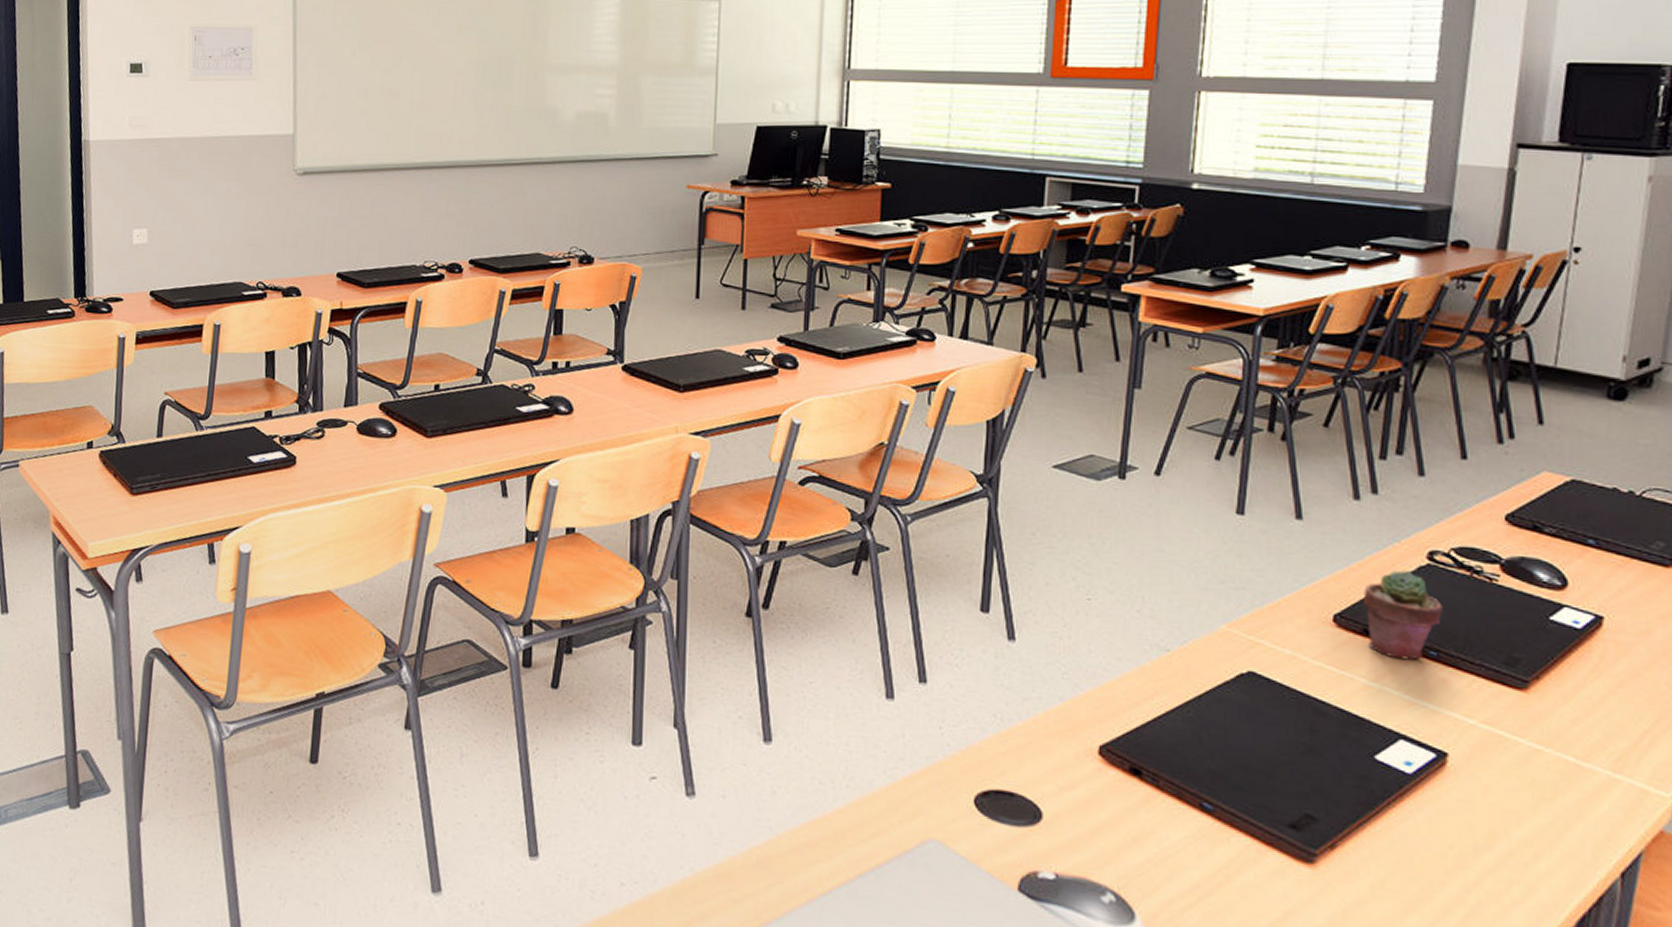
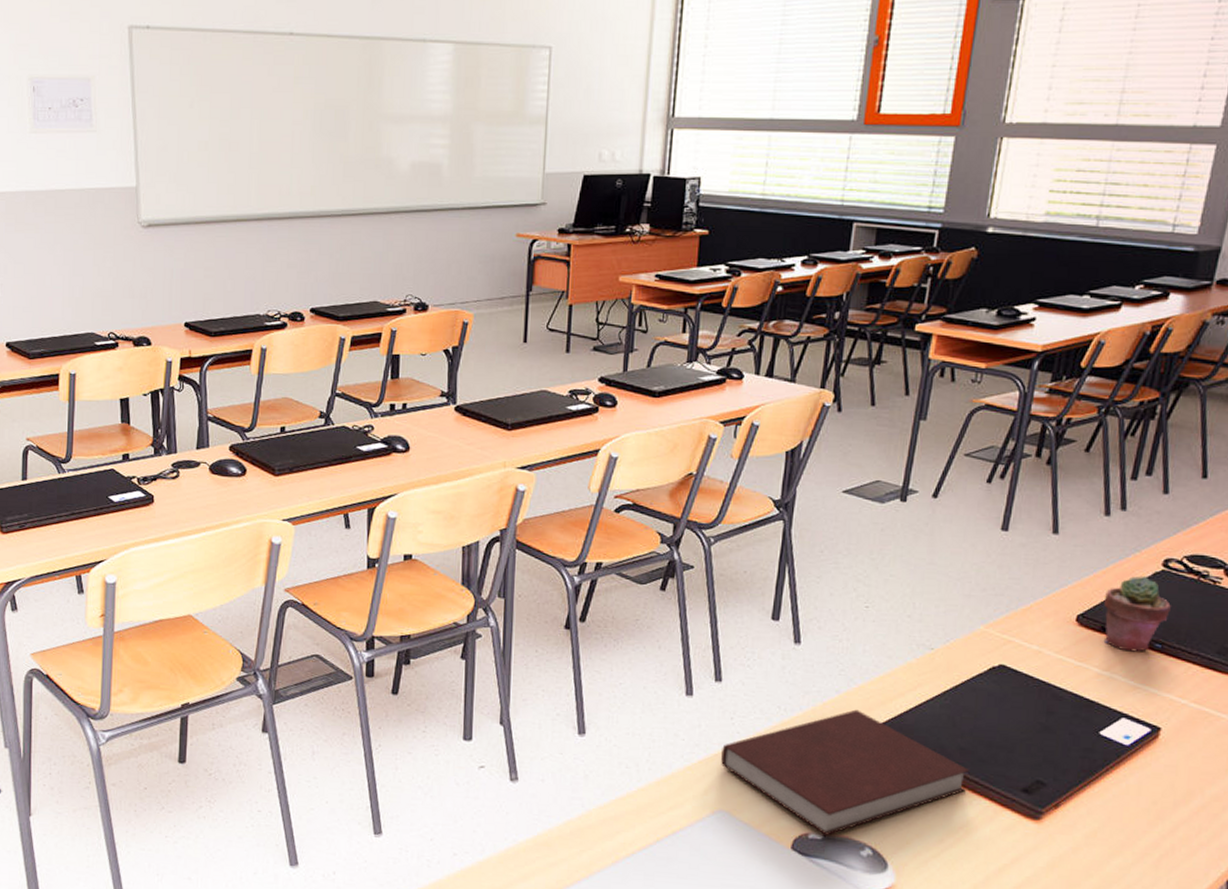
notebook: none [930,720,1225,875] -> present [721,709,970,836]

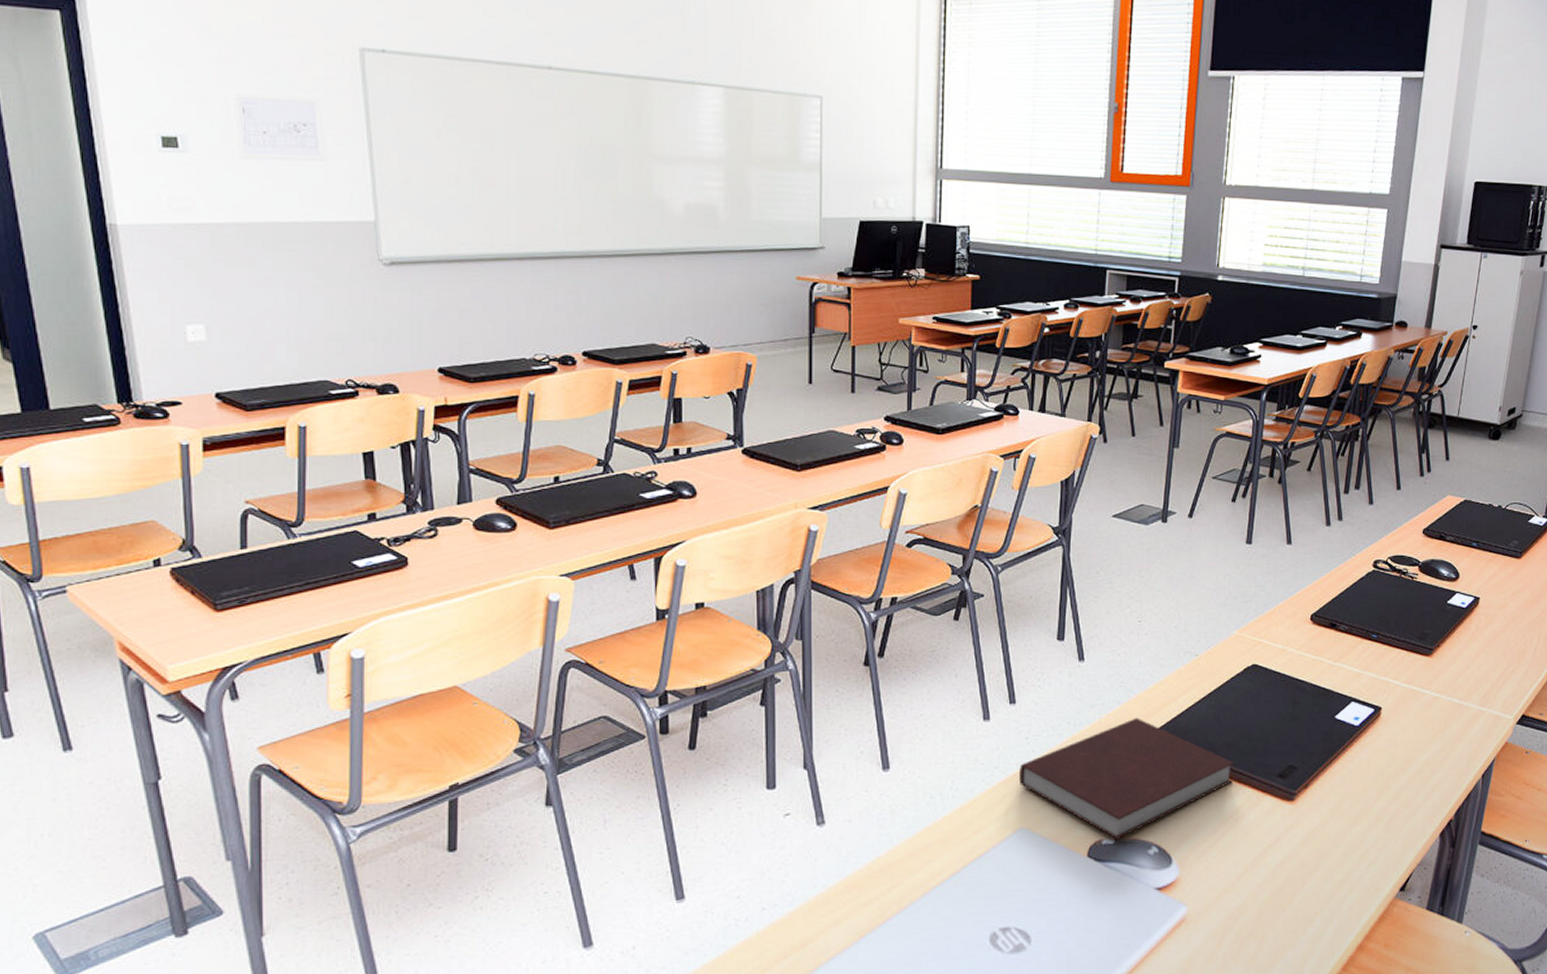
potted succulent: present [1103,575,1171,652] -> none [1330,576,1381,643]

